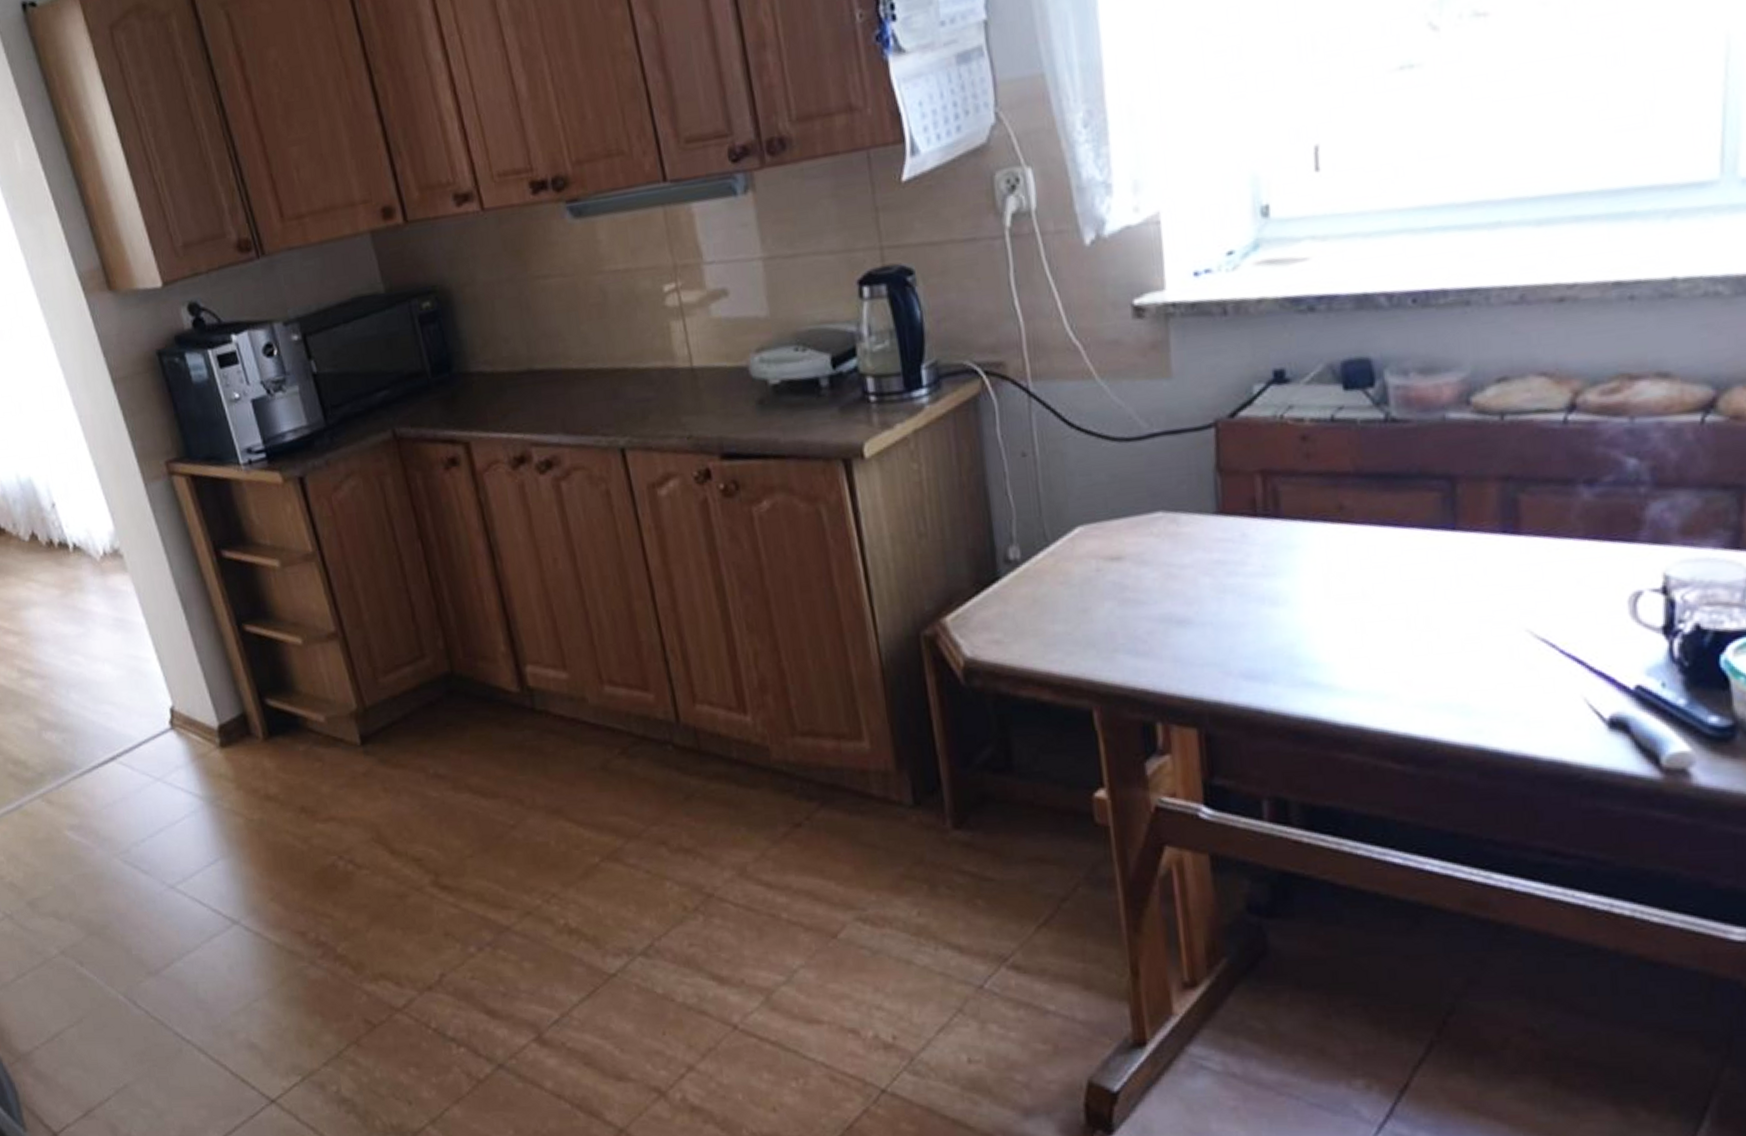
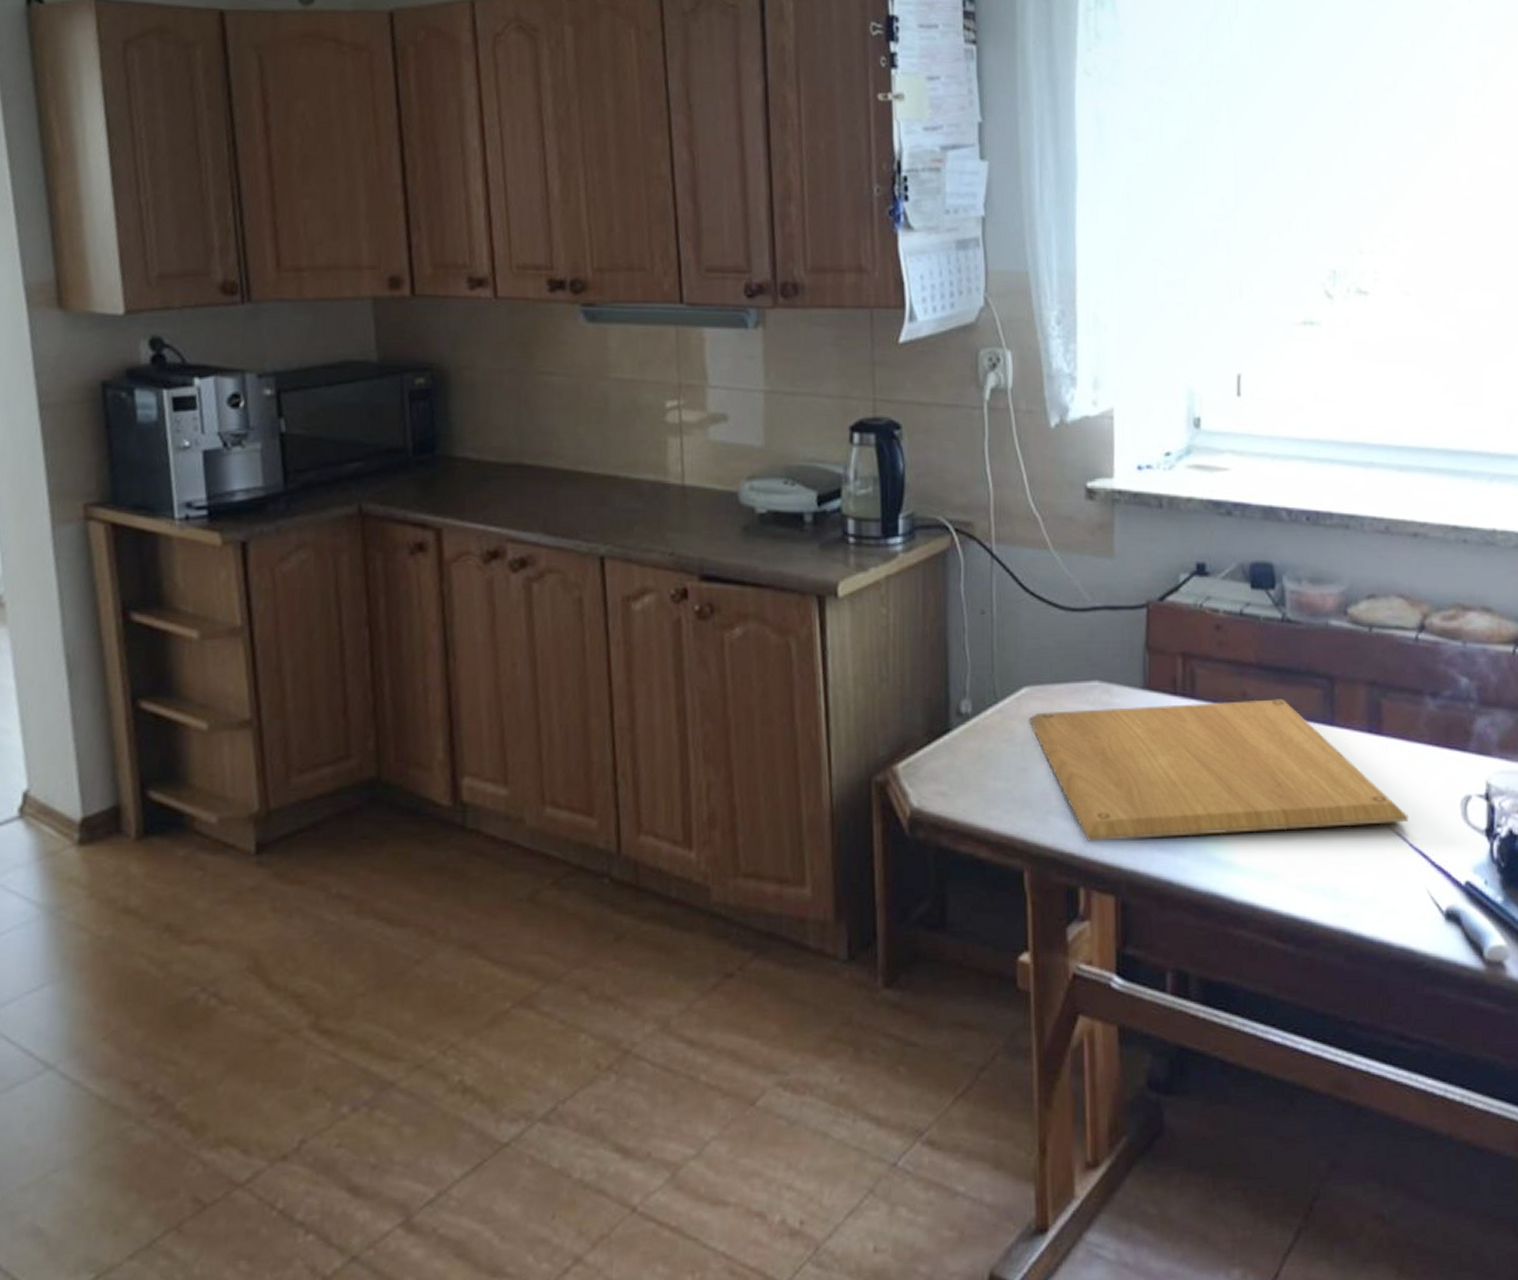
chopping board: none [1085,507,1558,676] -> present [1029,699,1409,841]

